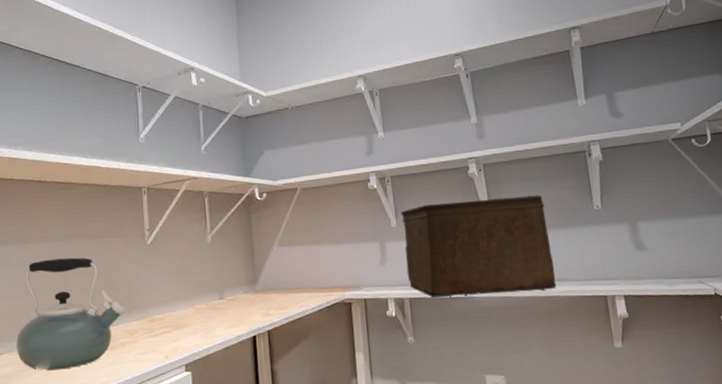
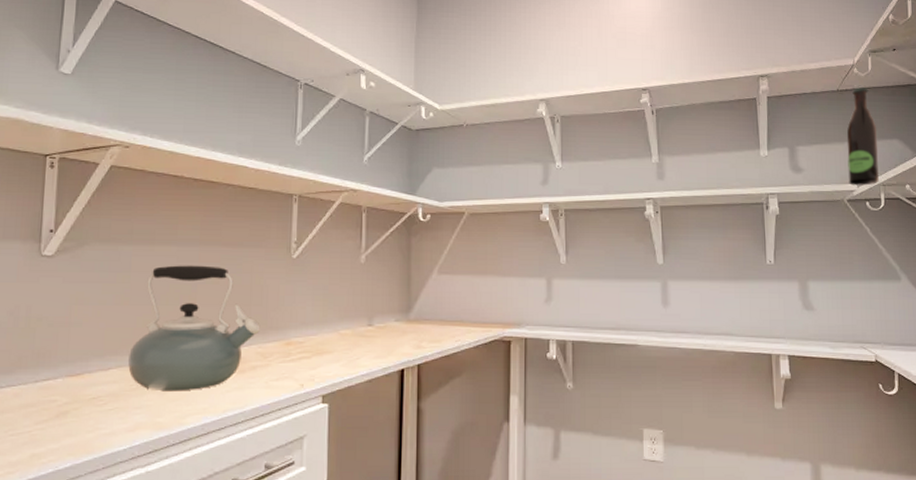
storage bin: present [401,195,557,297] -> none [572,243,723,344]
bottle: none [665,27,703,125] -> present [846,87,879,186]

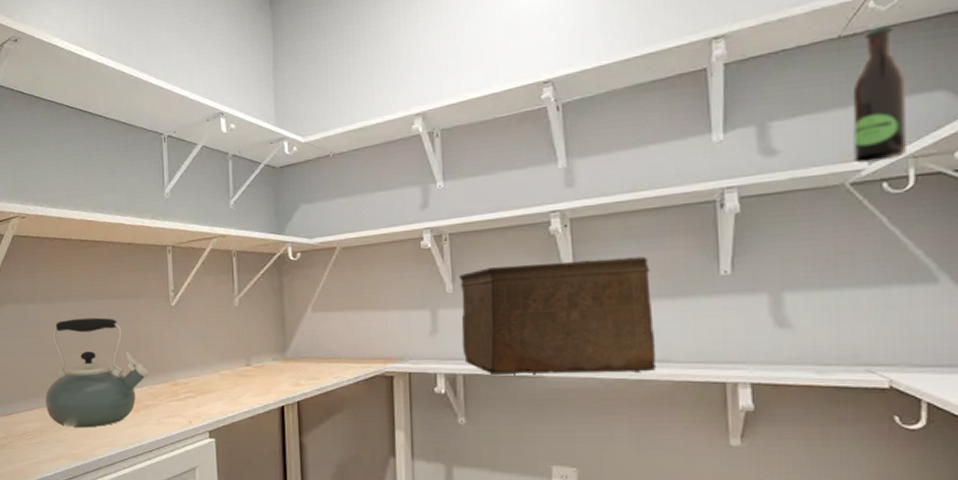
storage bin: none [572,243,723,344] -> present [459,256,657,375]

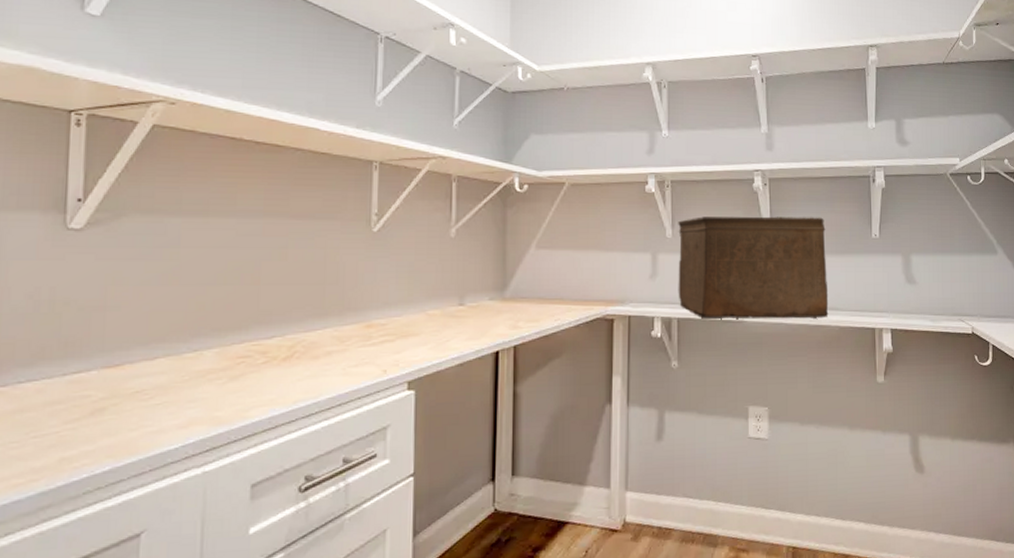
kettle: present [45,317,149,428] -> none [177,240,336,382]
bottle: present [852,25,907,163] -> none [951,61,980,160]

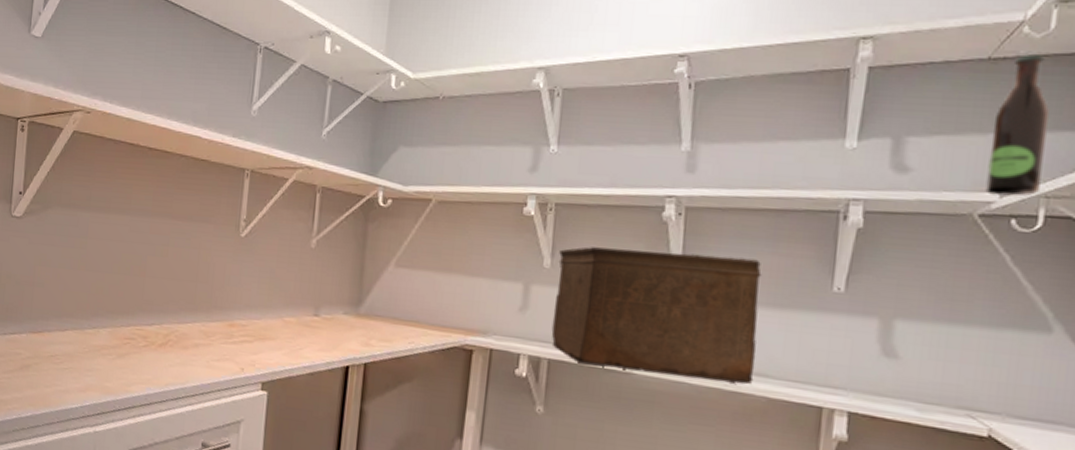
bottle: none [951,61,980,160] -> present [985,54,1051,197]

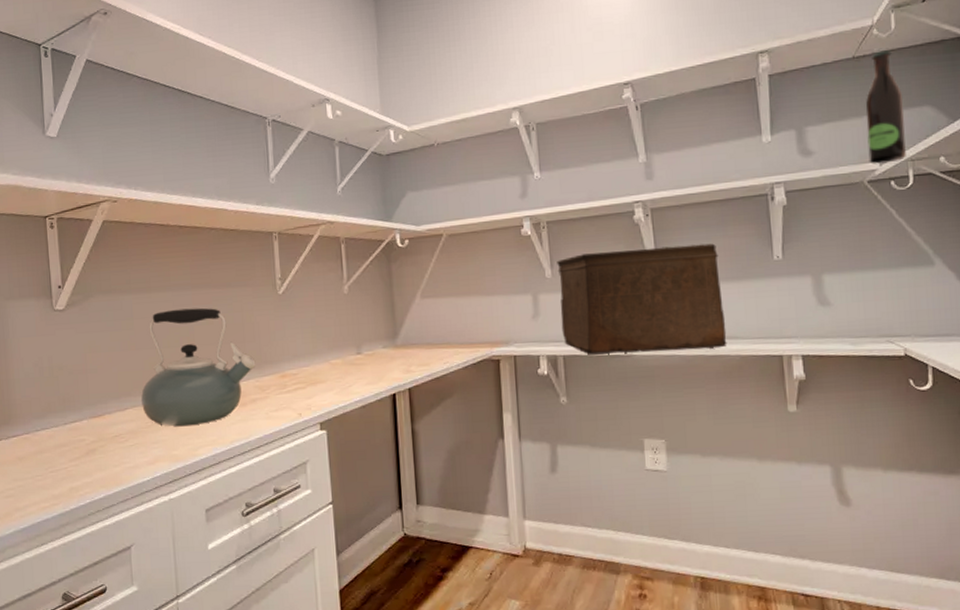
kettle: none [81,234,205,361] -> present [140,308,256,427]

